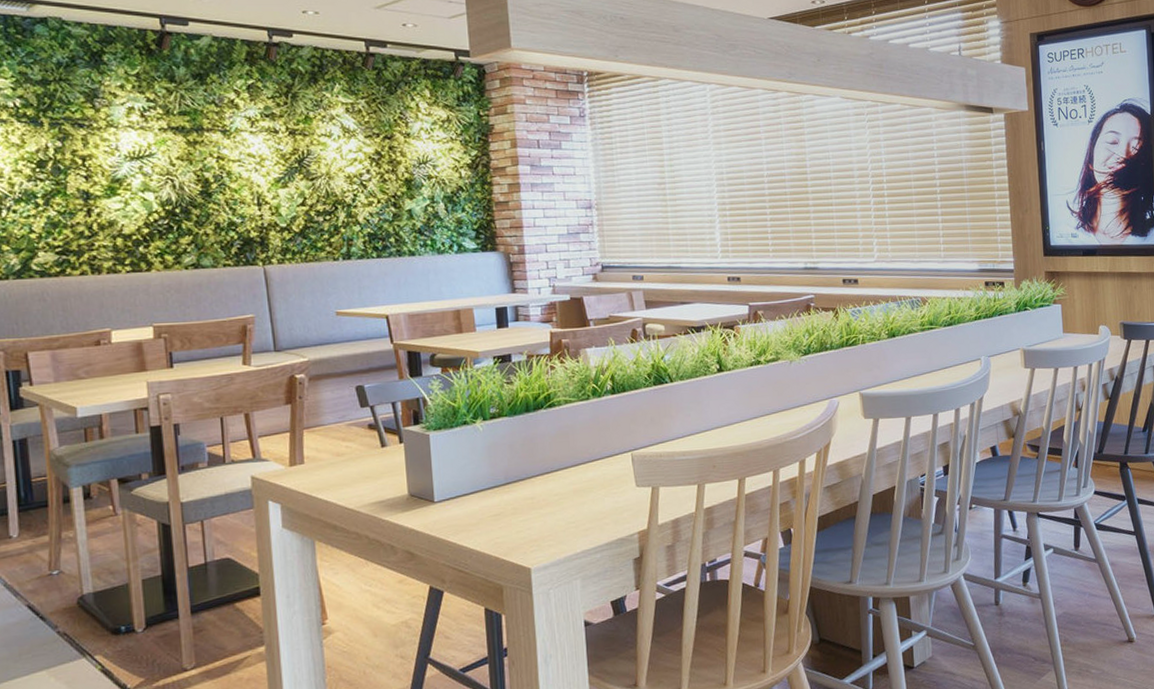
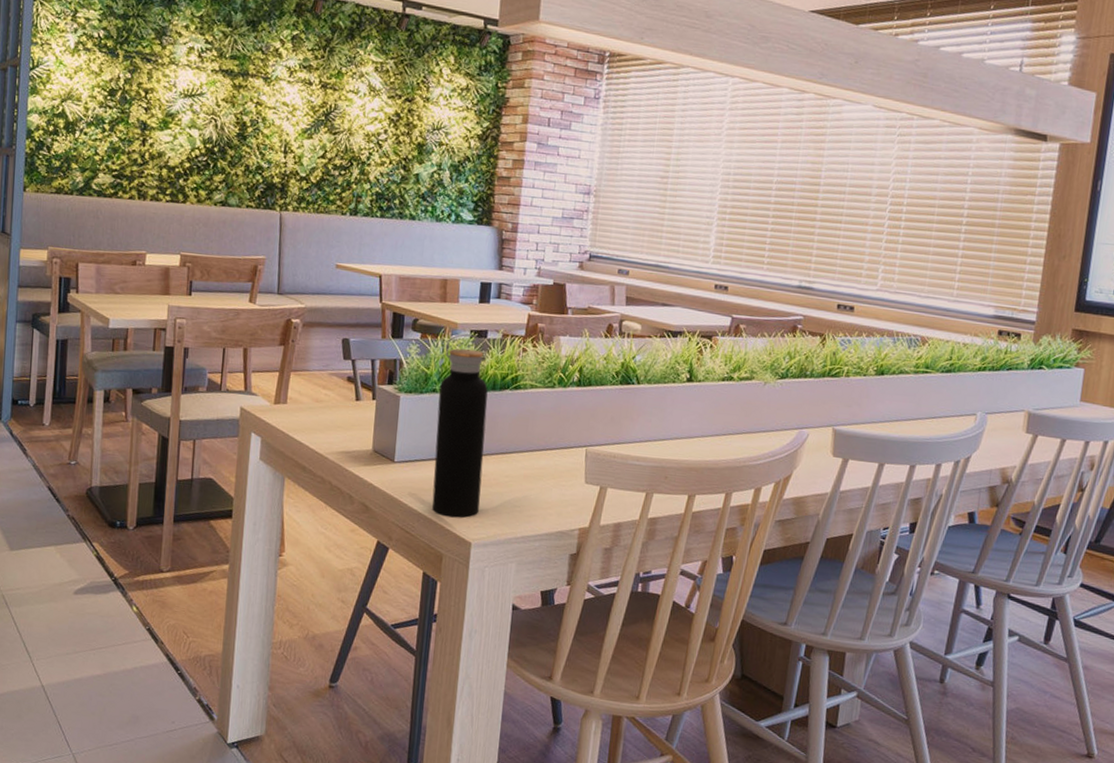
water bottle: none [470,361,534,547] -> present [431,333,488,517]

